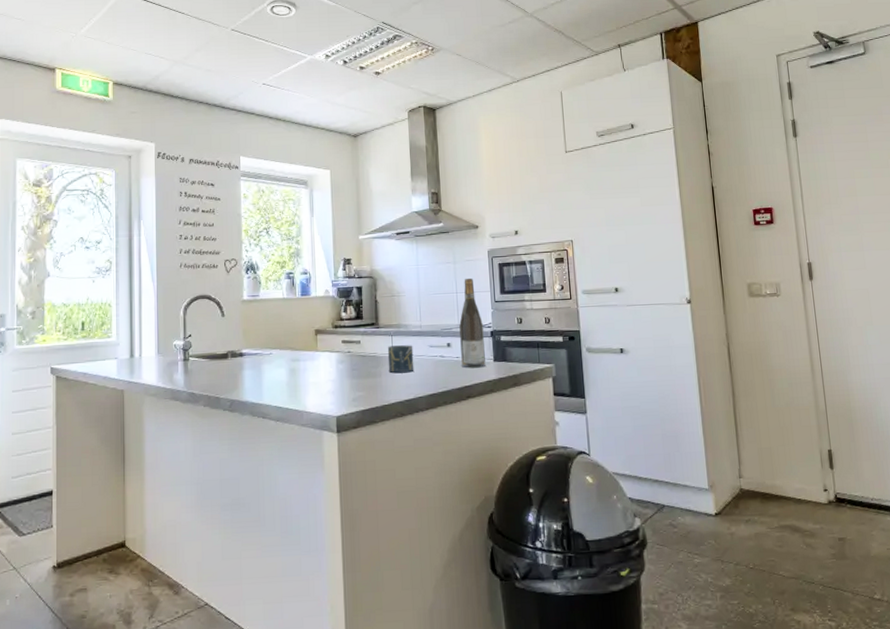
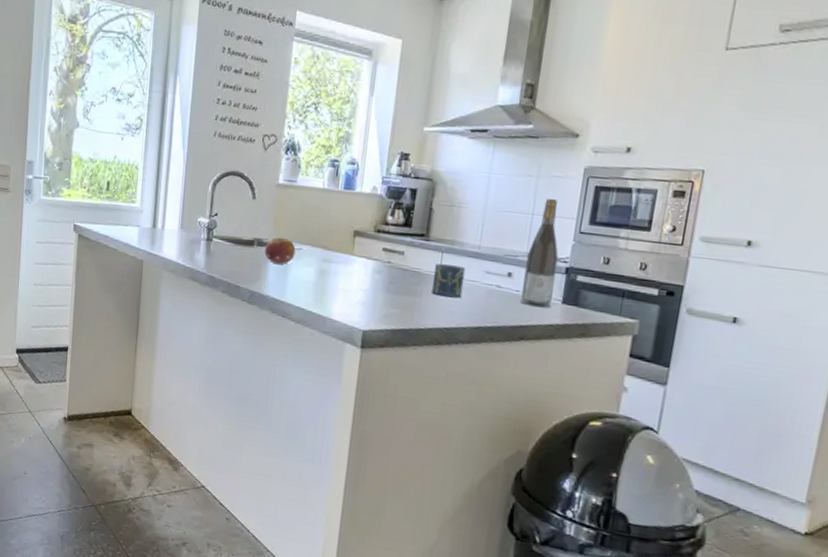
fruit: none [239,346,267,370] -> present [264,237,296,264]

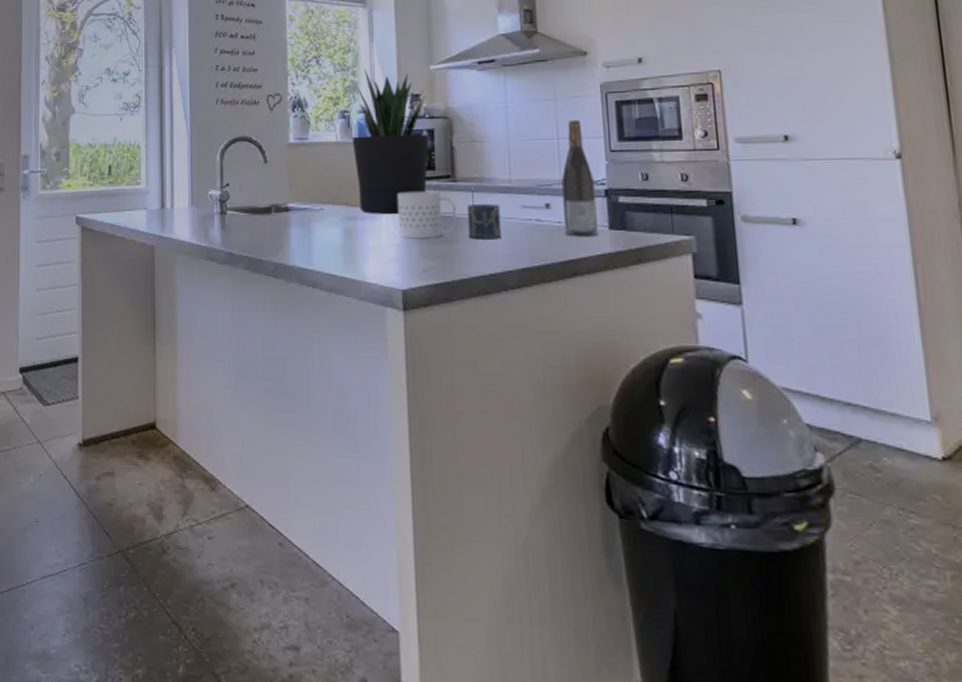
fruit: present [264,237,296,264] -> none [284,199,317,229]
planter: none [336,122,416,264] -> present [351,69,430,215]
mug: none [368,243,425,290] -> present [396,192,457,239]

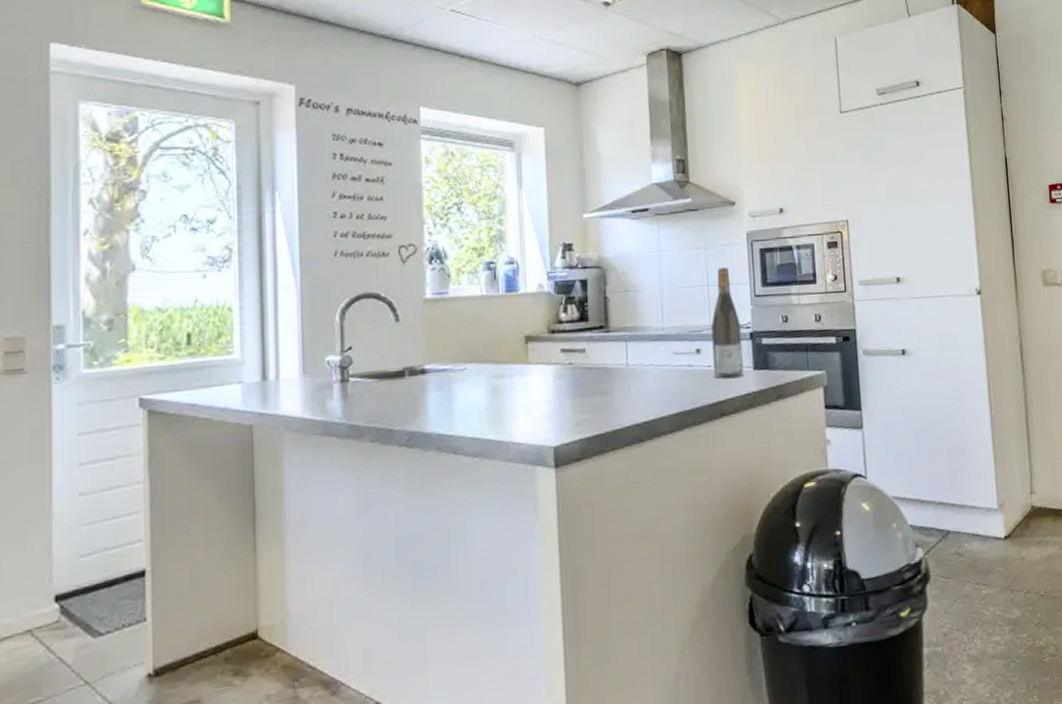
planter: present [351,69,430,215] -> none [498,217,583,371]
mug: present [396,192,457,239] -> none [547,343,610,394]
cup: present [466,204,502,240] -> none [620,352,655,389]

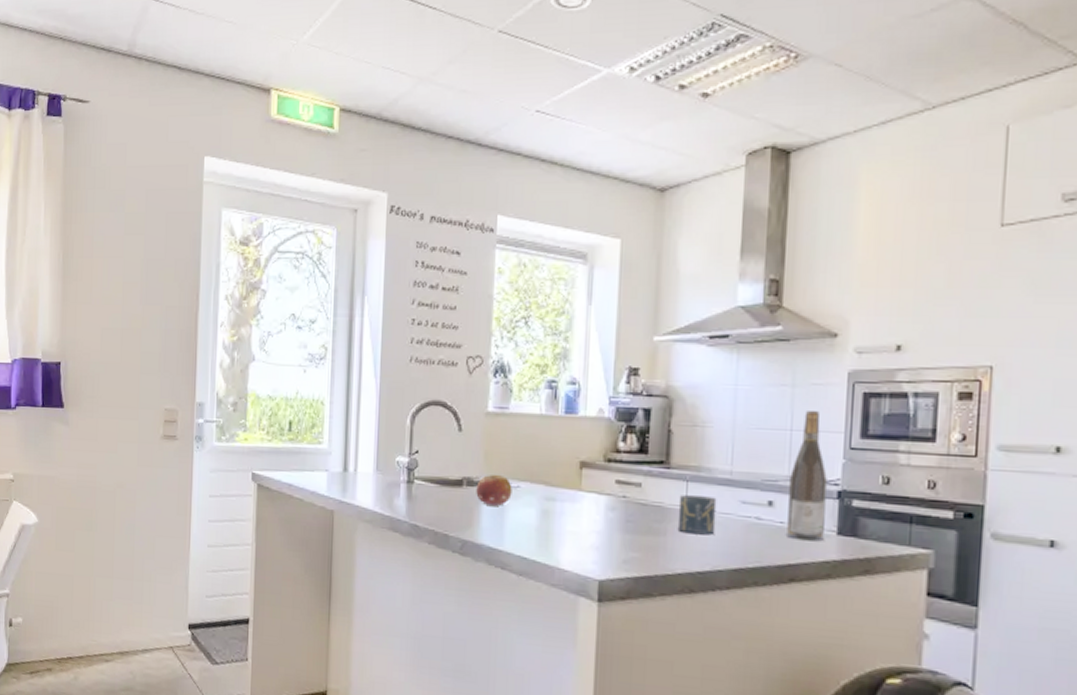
fruit: none [420,359,459,392] -> present [476,474,512,506]
cup: none [620,352,655,389] -> present [677,495,717,535]

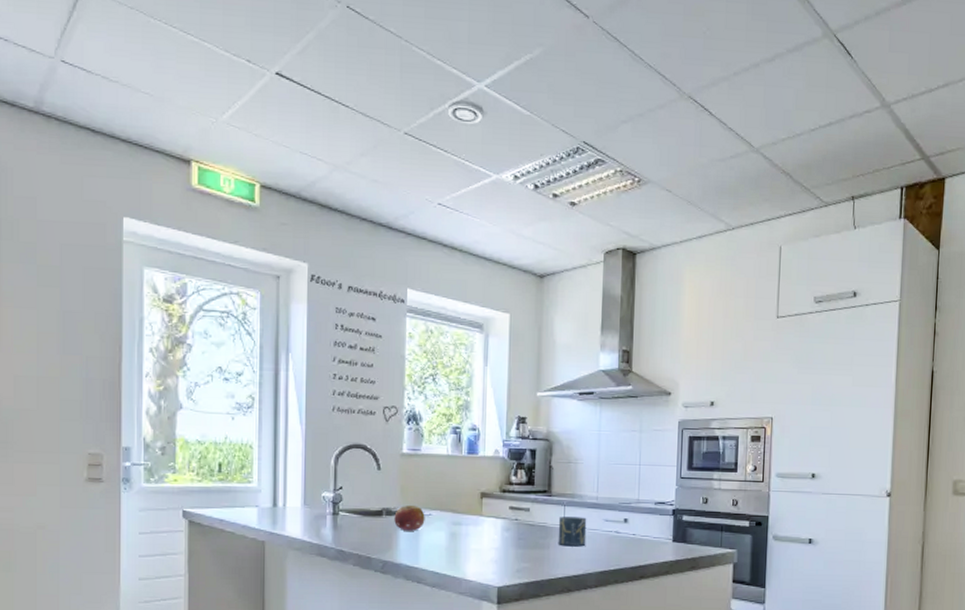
wine bottle: present [787,411,827,542] -> none [638,450,665,548]

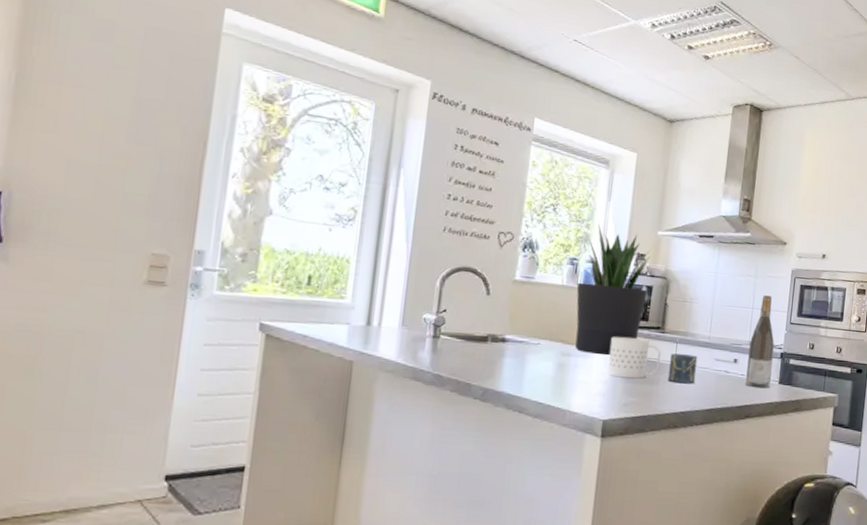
fruit: present [394,504,425,531] -> none [499,332,533,360]
planter: none [461,390,531,523] -> present [575,224,651,356]
mug: none [498,503,549,544] -> present [608,337,661,379]
wine bottle: none [638,450,665,548] -> present [745,295,775,389]

